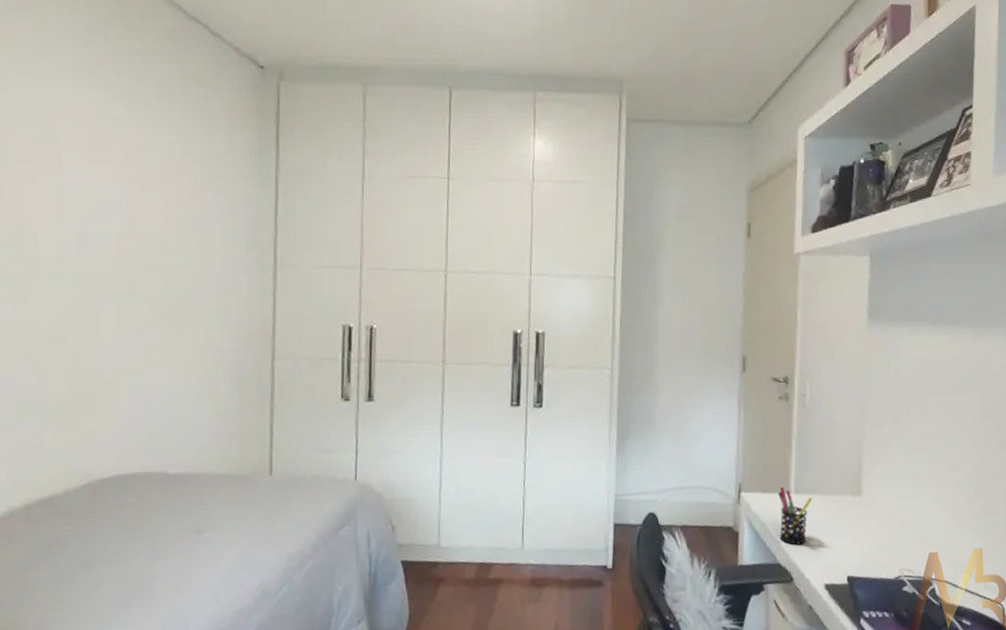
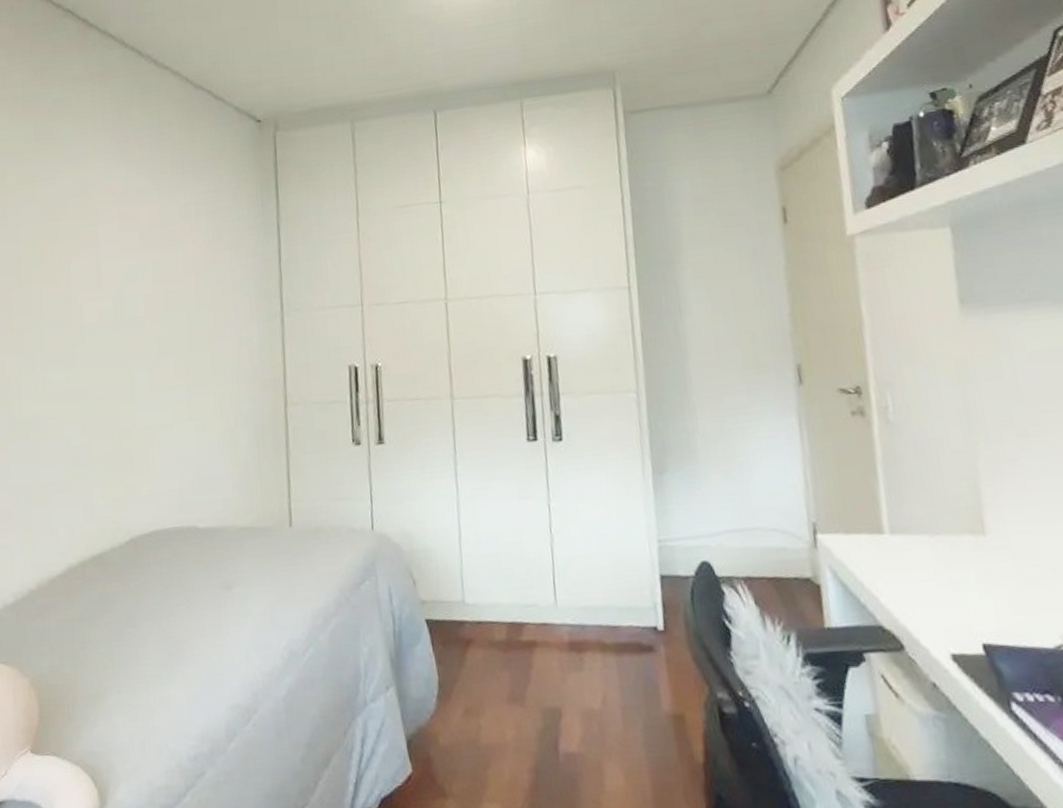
pen holder: present [778,486,813,545] -> none [867,525,917,601]

